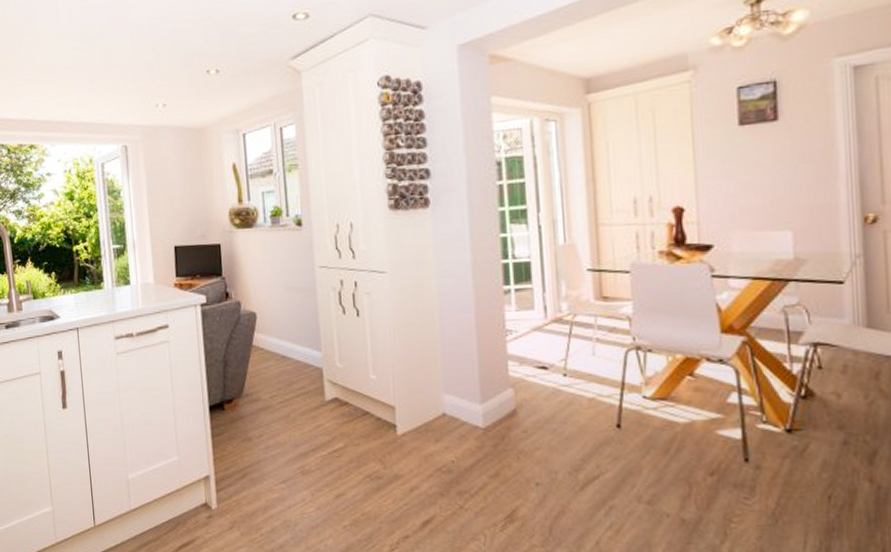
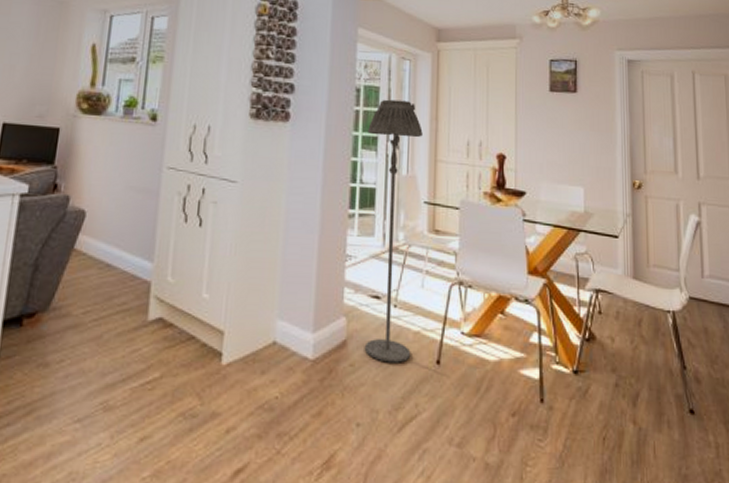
floor lamp: none [515,165,587,428] -> present [364,99,423,363]

